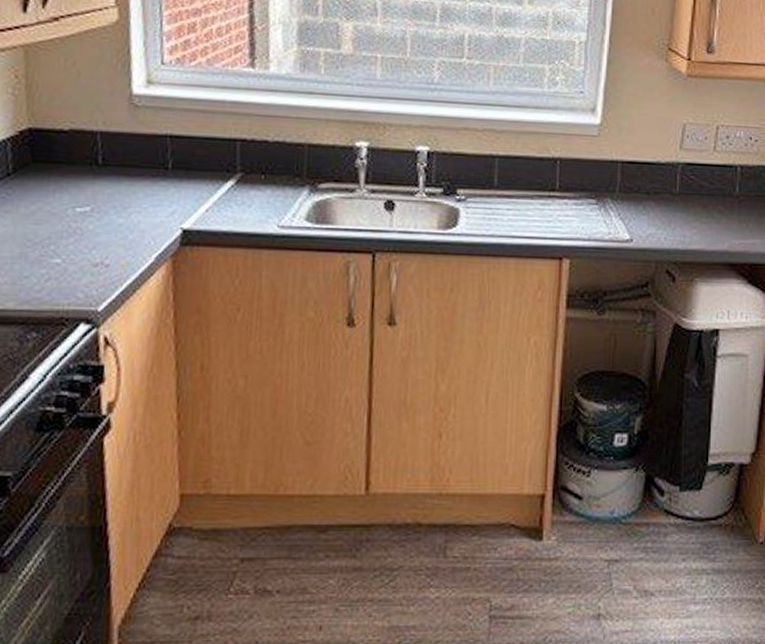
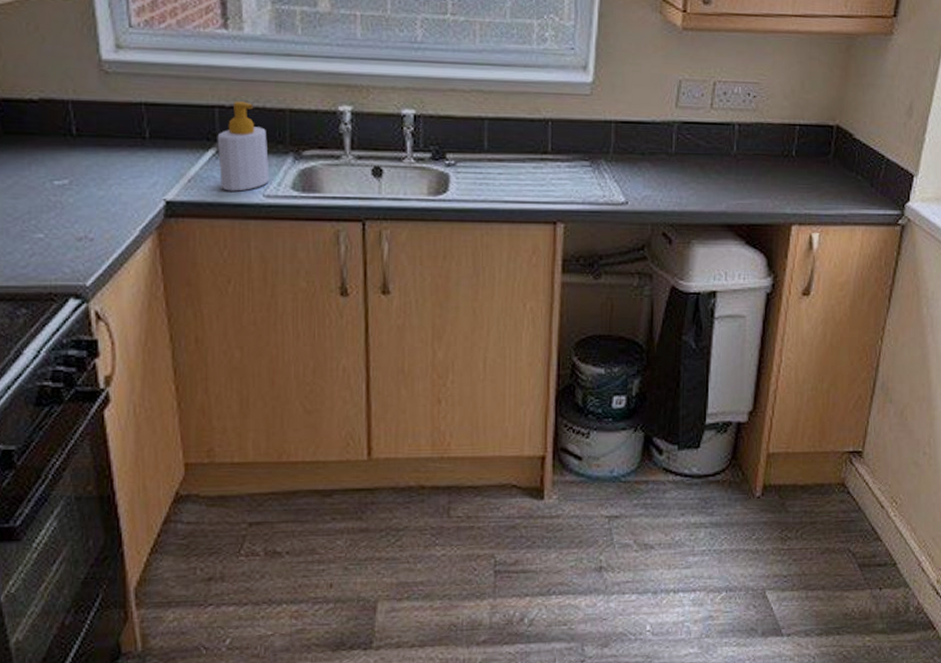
soap bottle: none [236,135,285,222] -> present [217,101,270,192]

